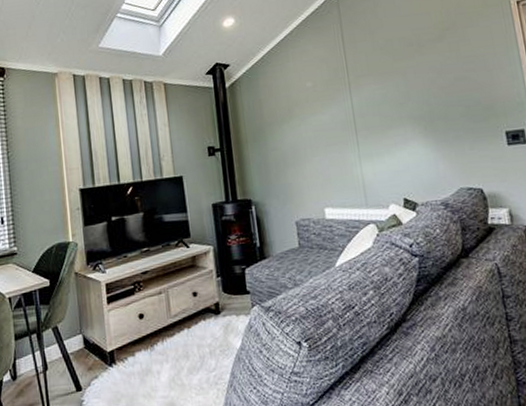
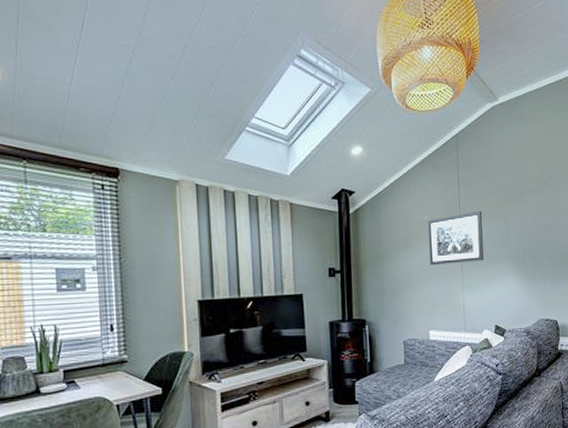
wall art: none [312,69,381,135] -> present [428,210,483,265]

